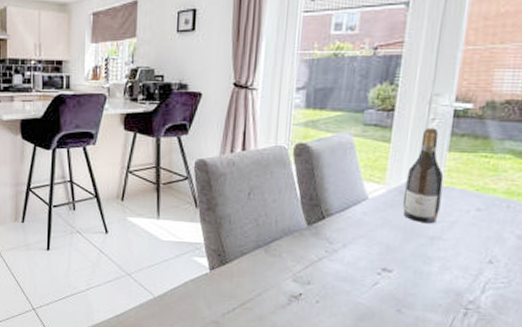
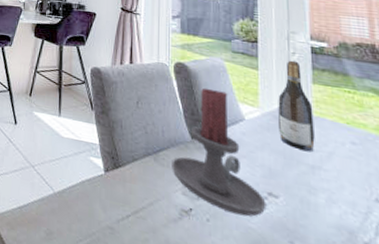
candle holder: none [282,169,379,293] -> present [170,87,266,217]

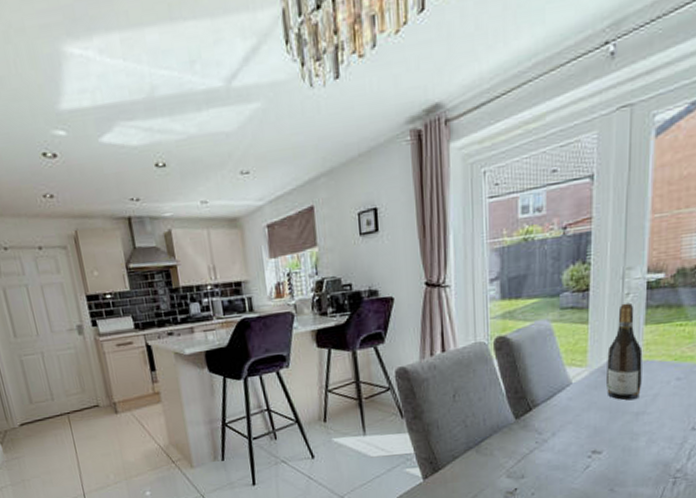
candle holder: present [170,87,266,217] -> none [494,358,590,481]

